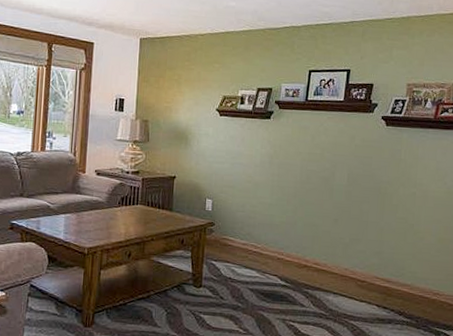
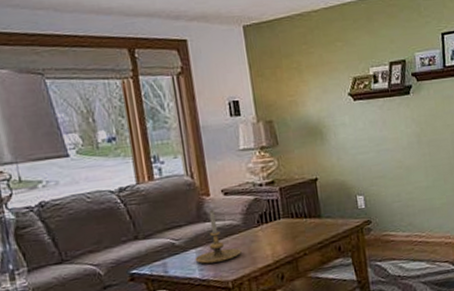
candle holder: none [62,185,101,230] -> present [194,209,242,264]

